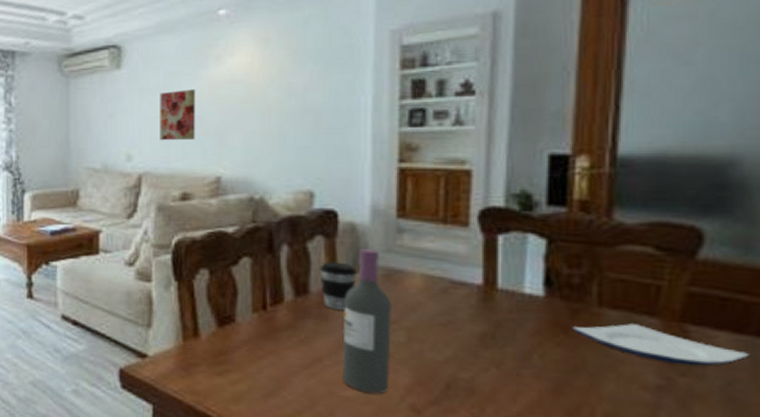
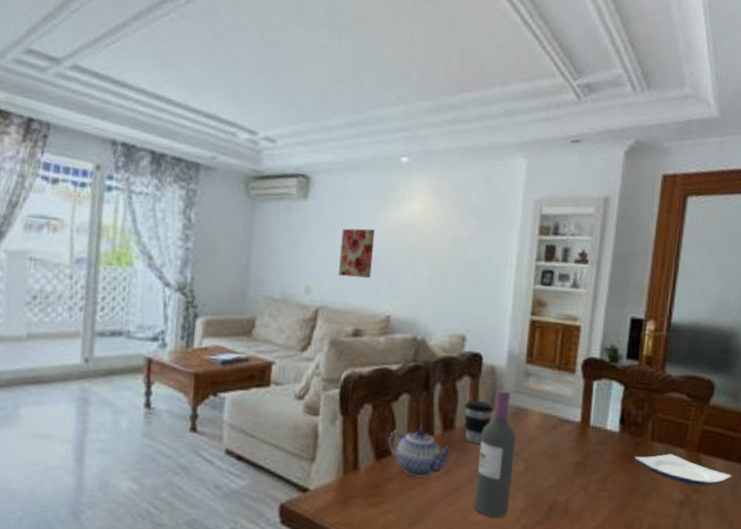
teapot: none [230,294,309,346] -> present [387,428,452,477]

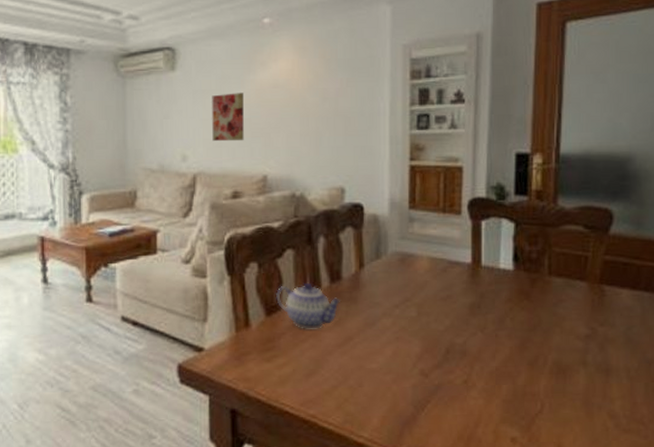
coffee cup: present [464,400,494,443] -> none [350,250,380,292]
wine bottle: present [474,389,517,518] -> none [368,236,407,364]
plate: present [634,454,732,485] -> none [532,288,641,317]

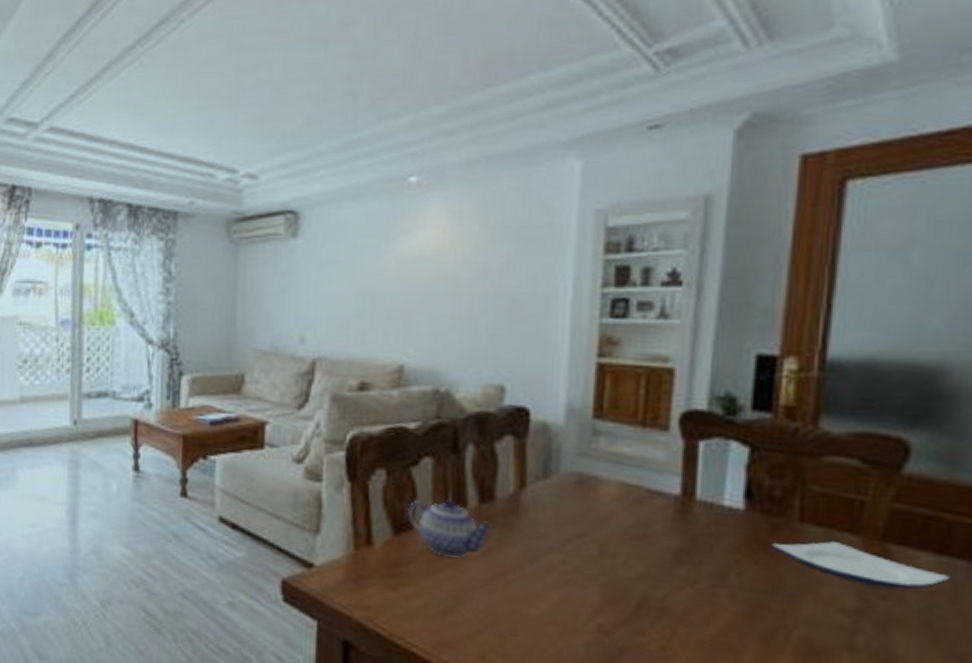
wall art: present [212,93,244,142] -> none [338,265,379,323]
plate: none [532,288,641,317] -> present [772,541,951,589]

